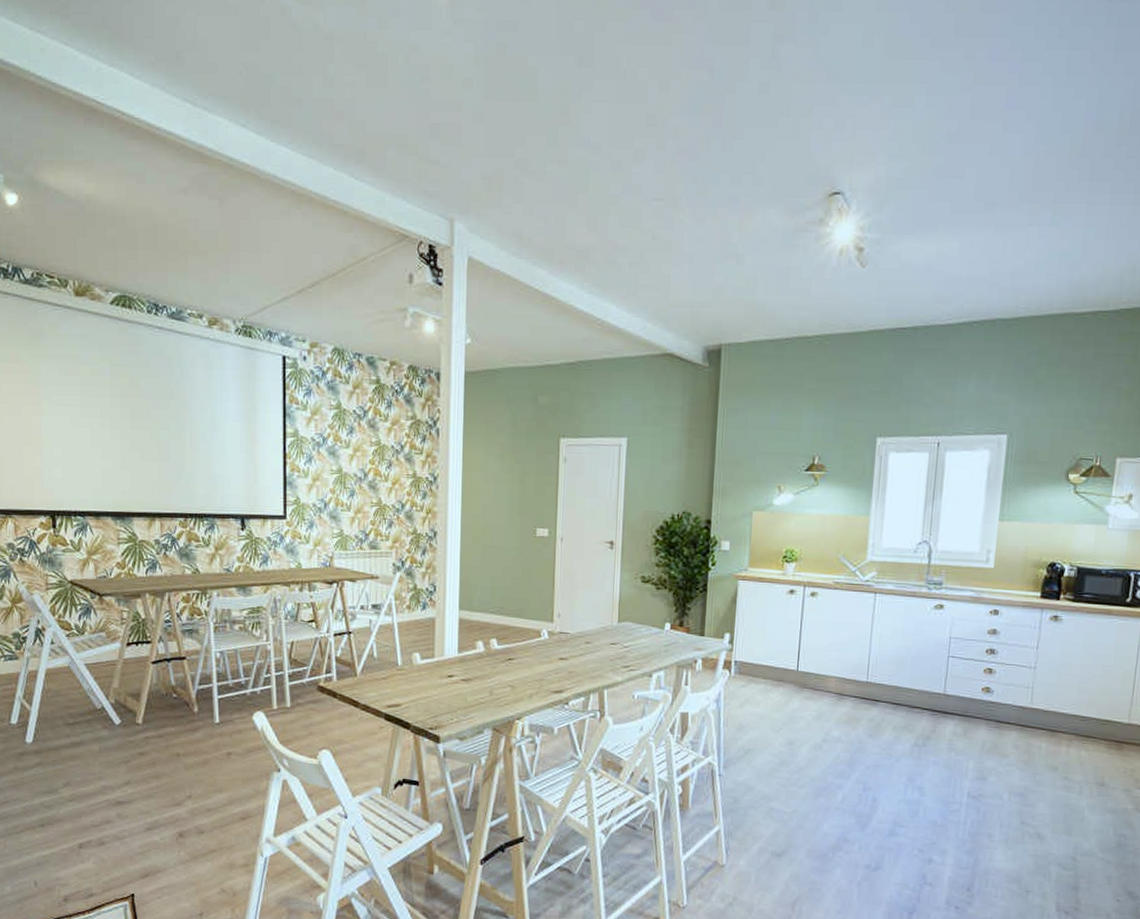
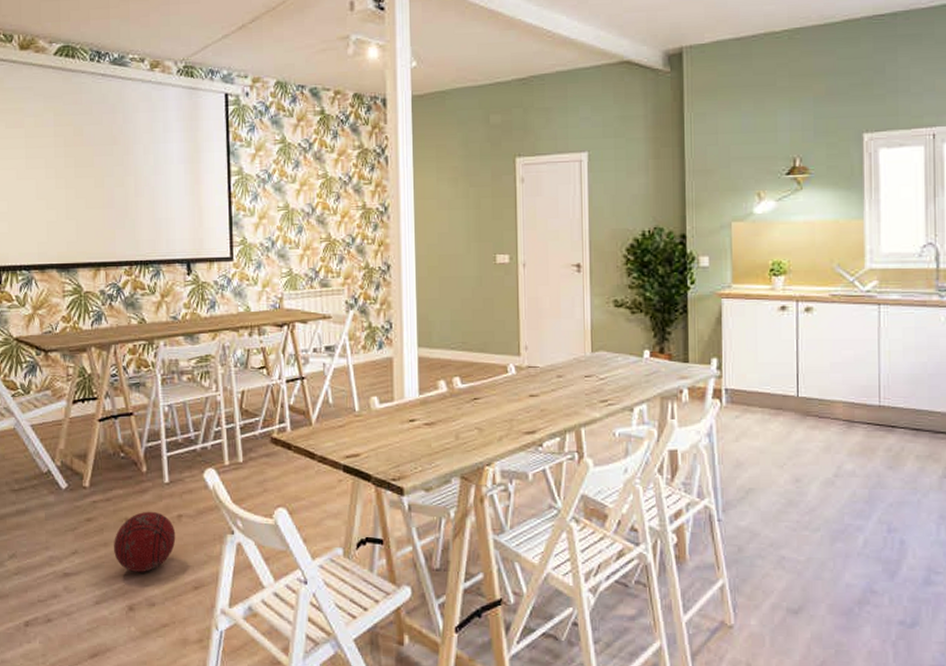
ball: none [165,748,225,803] -> present [114,511,176,572]

